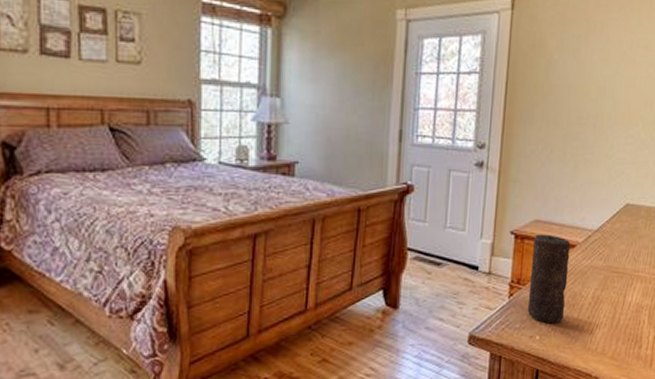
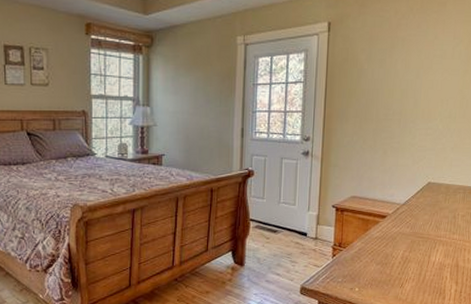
candle: present [527,234,571,324] -> none [348,207,382,278]

